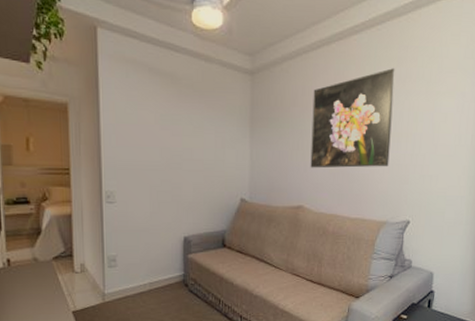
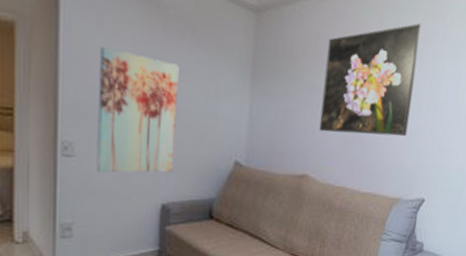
wall art: none [131,116,192,214] -> present [96,47,179,173]

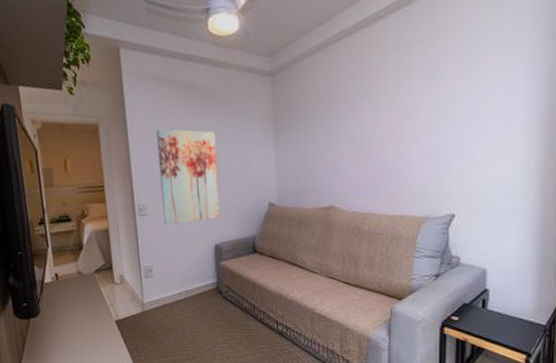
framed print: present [319,23,422,137] -> none [338,51,428,166]

